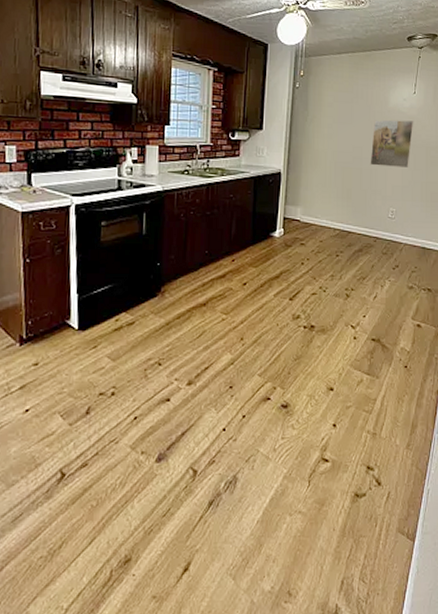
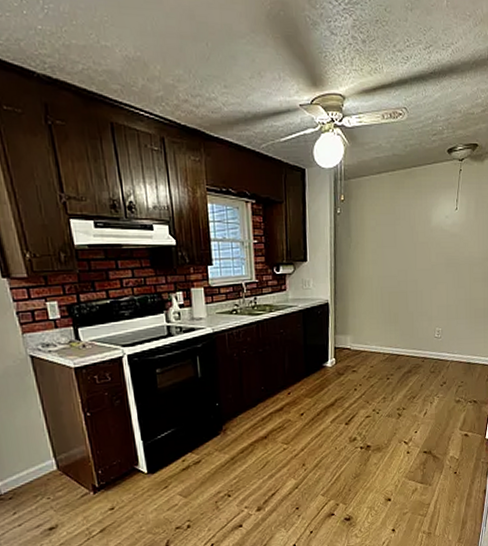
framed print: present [370,119,414,169] -> none [415,238,457,288]

